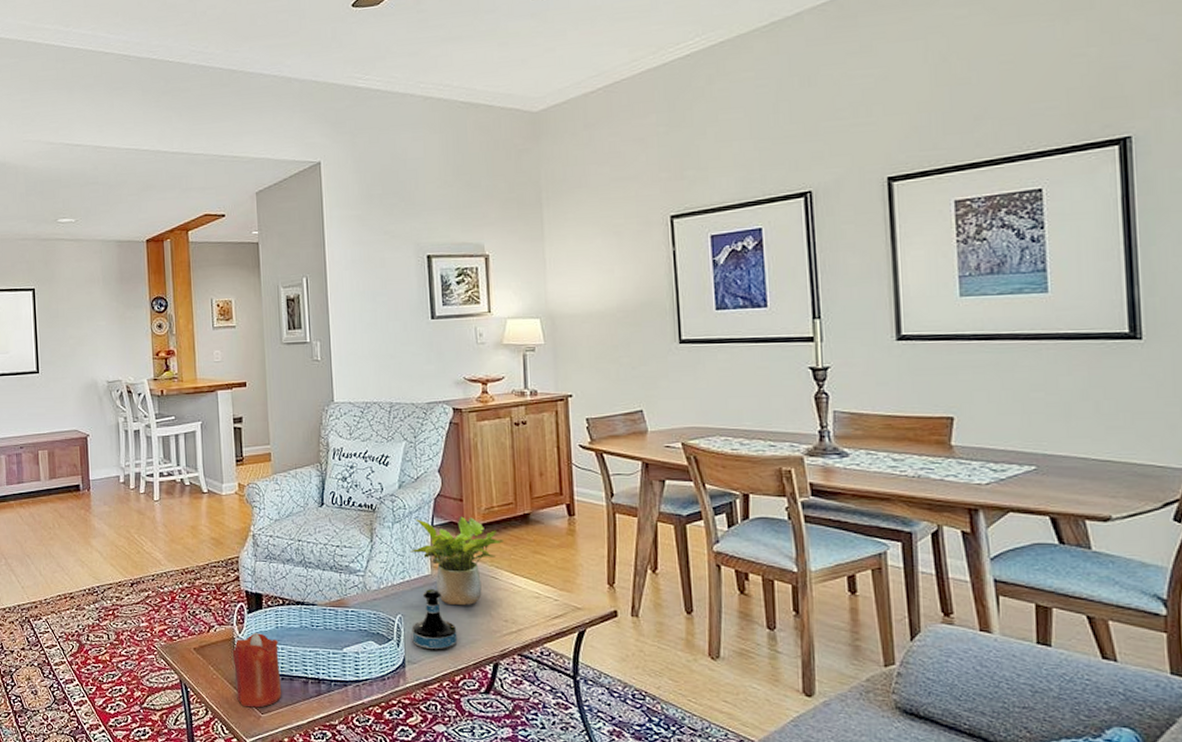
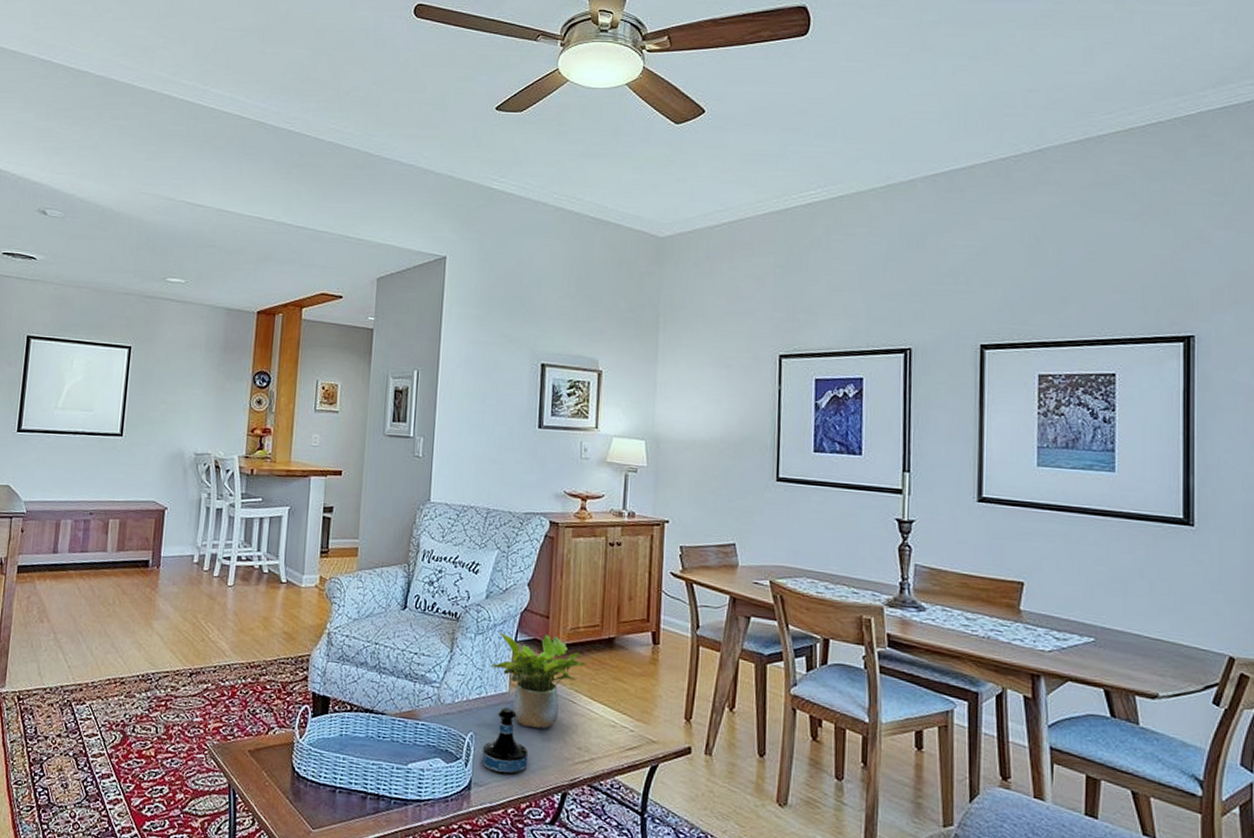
candle: present [233,633,282,708] -> none [288,739,340,822]

